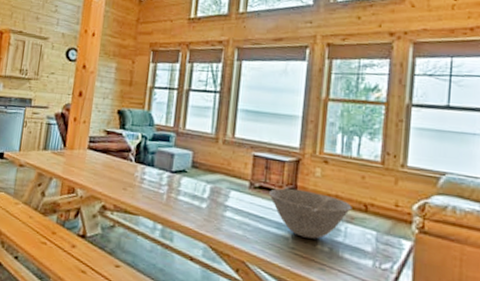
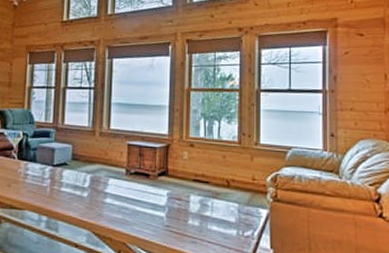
bowl: present [269,188,352,239] -> none [144,171,217,216]

